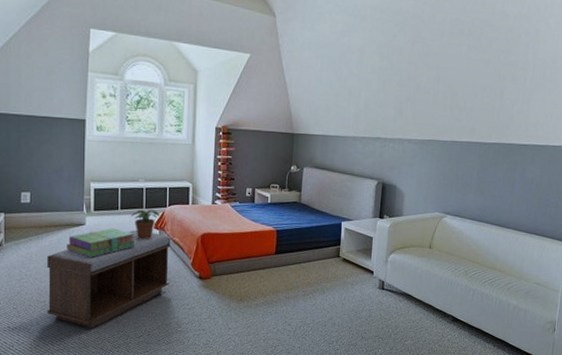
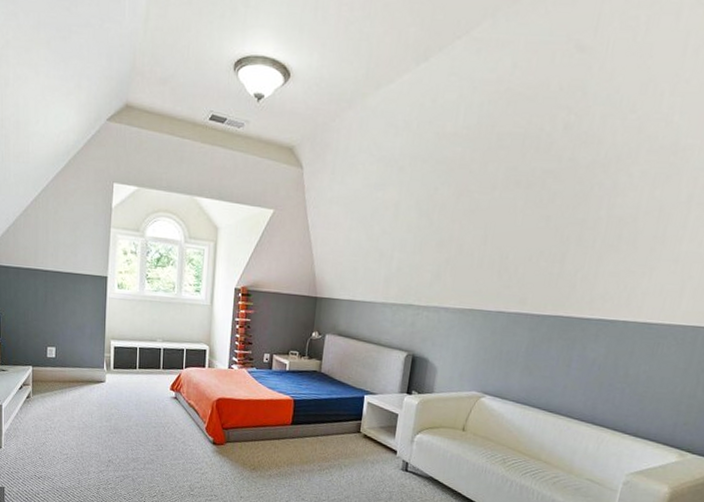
bench: present [47,230,171,328] -> none [69,390,186,484]
stack of books: present [67,228,136,257] -> none [88,387,152,415]
potted plant: present [131,209,160,240] -> none [148,370,177,401]

